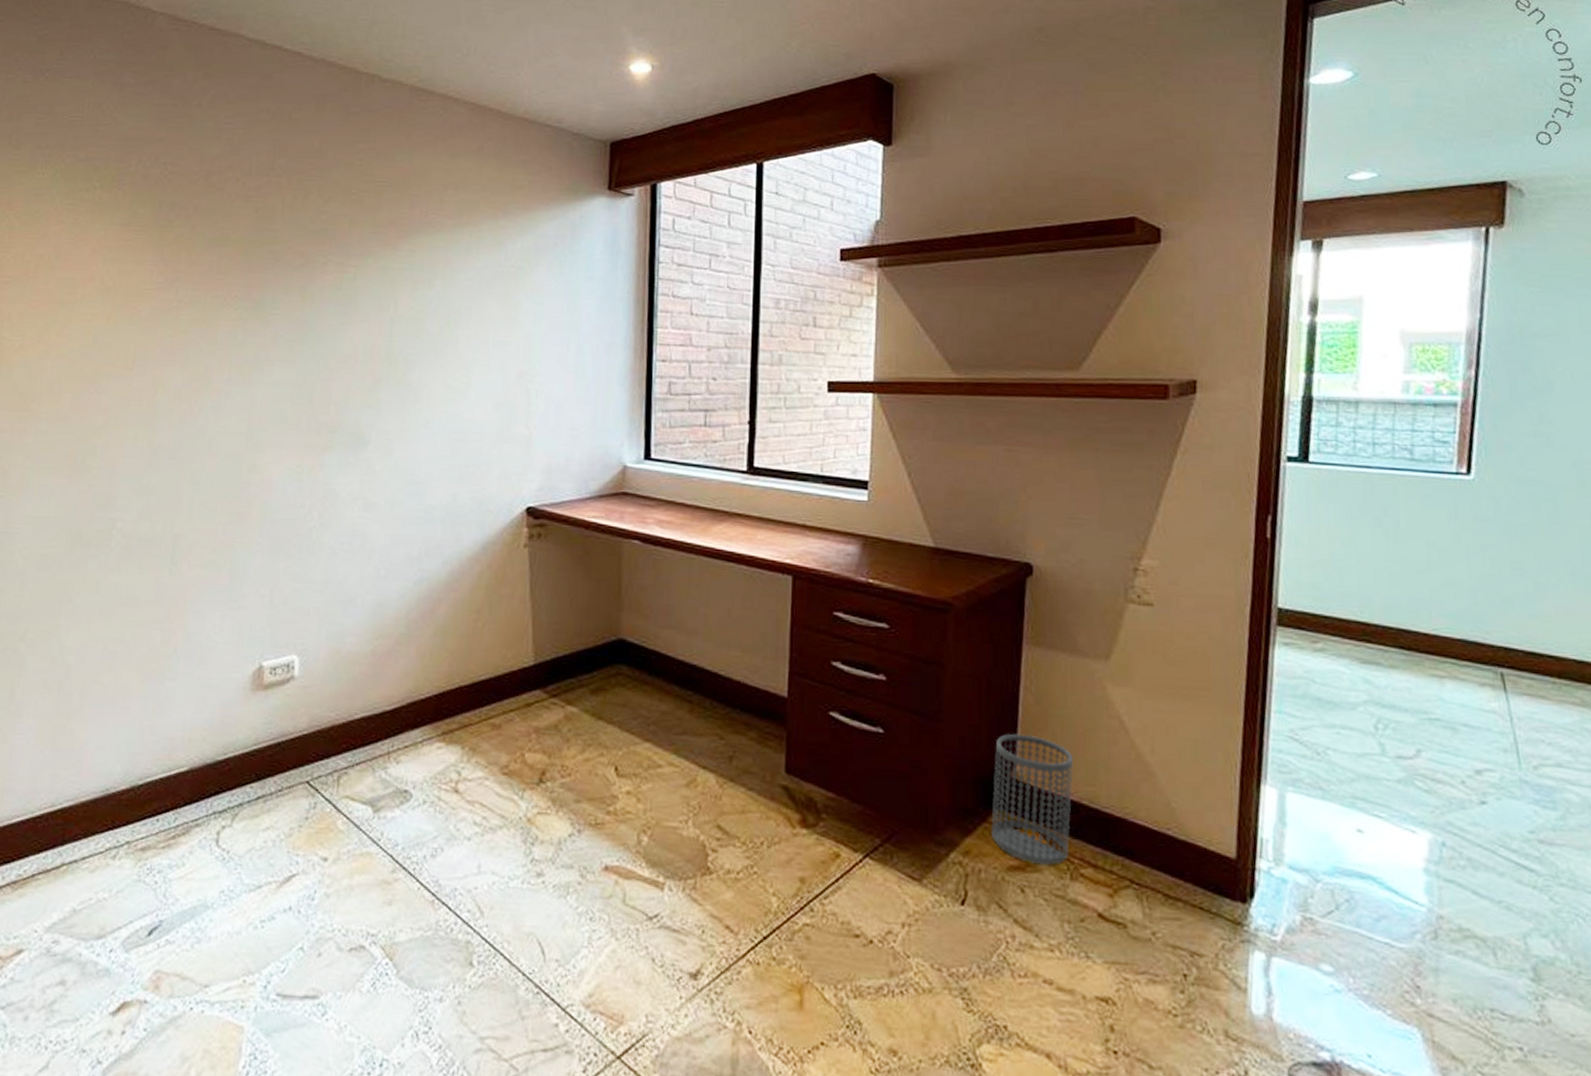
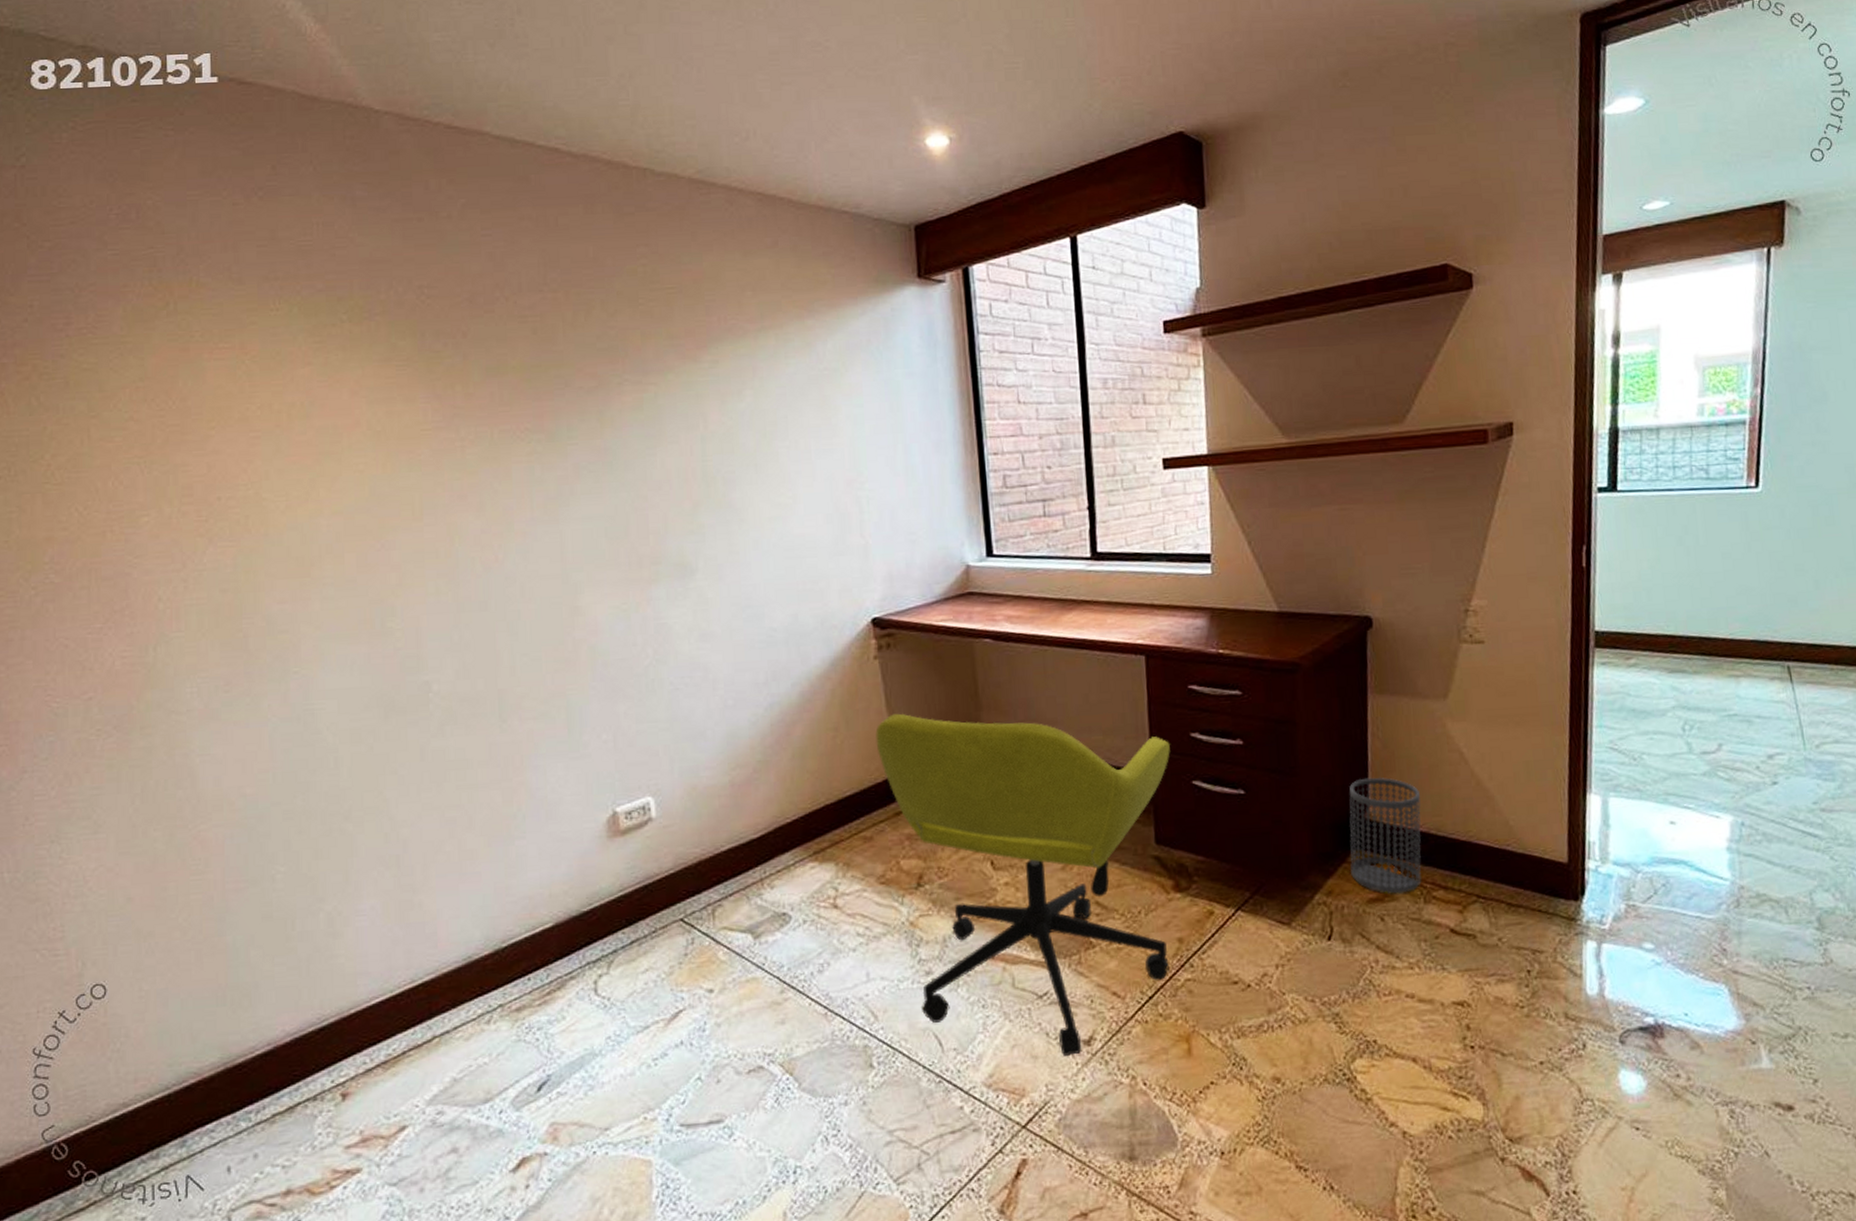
office chair: none [516,603,809,988] -> present [875,713,1170,1056]

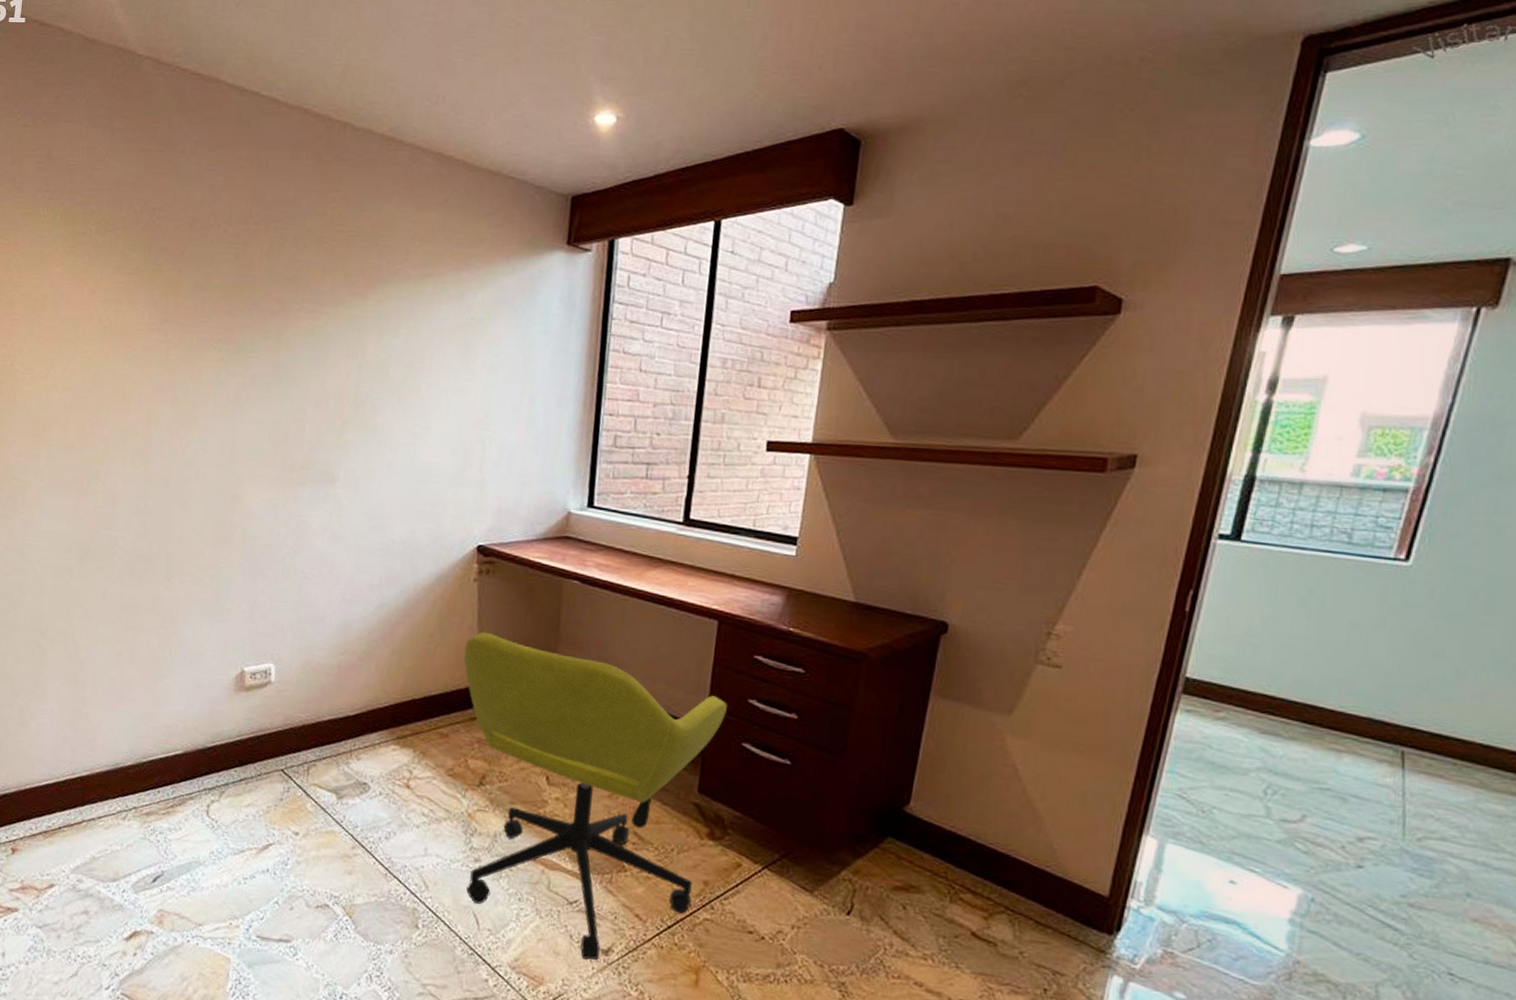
wastebasket: present [1349,777,1421,894] -> none [881,773,965,889]

